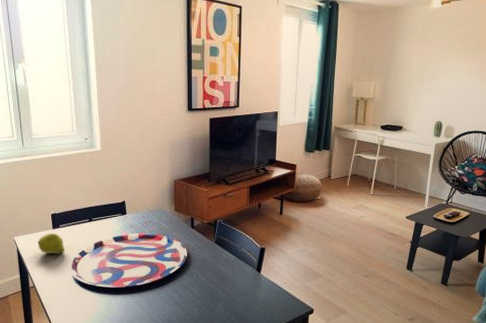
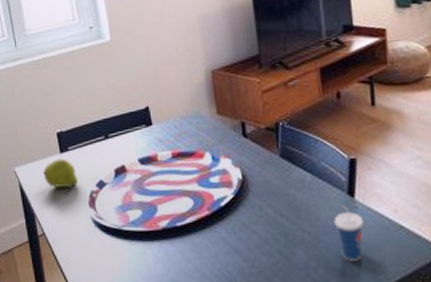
cup: none [245,277,265,313] -> present [334,204,365,261]

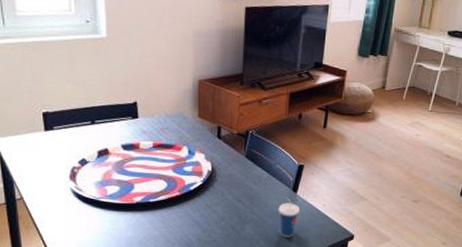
fruit: present [43,158,78,194] -> none [25,135,60,167]

